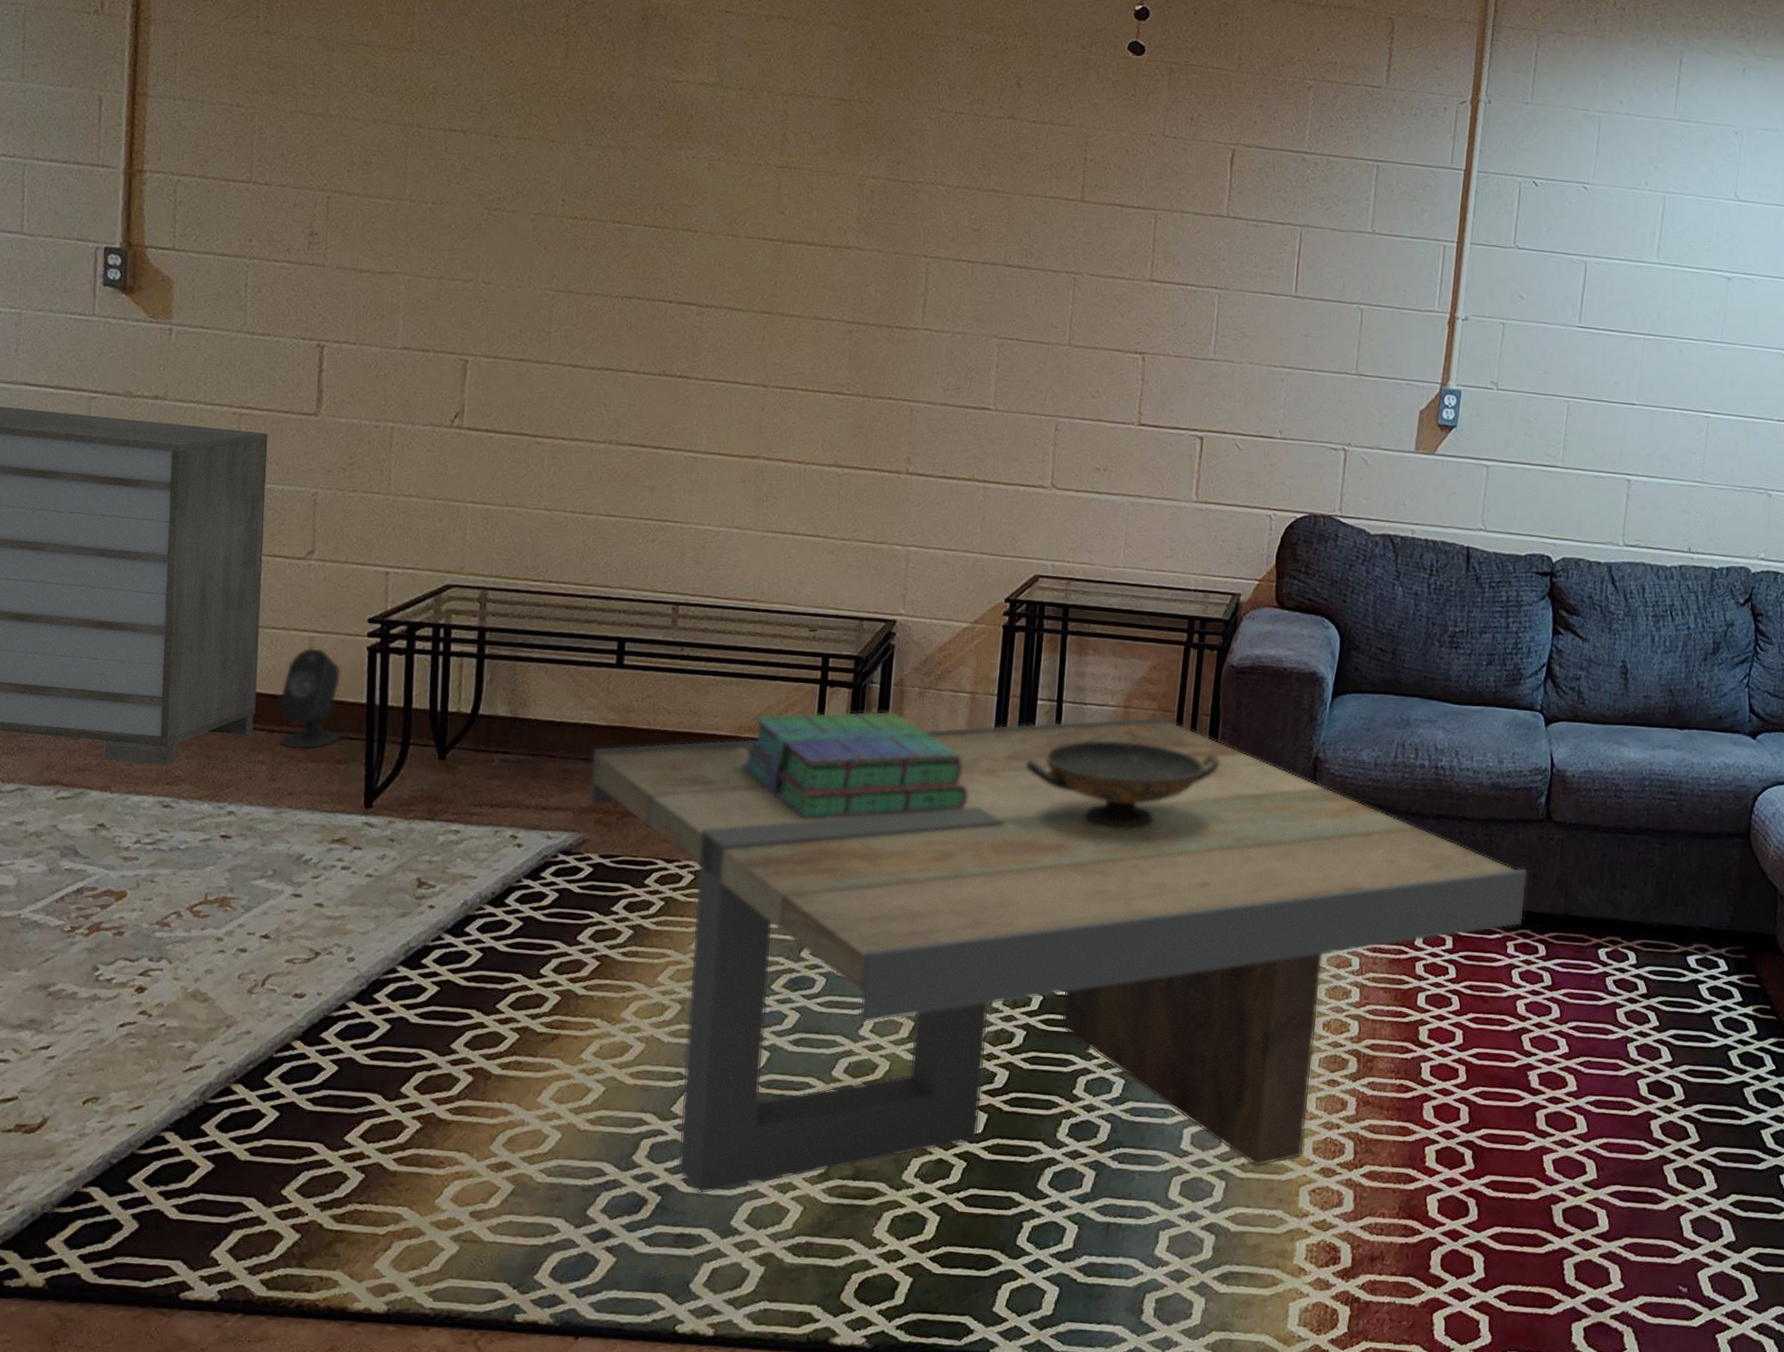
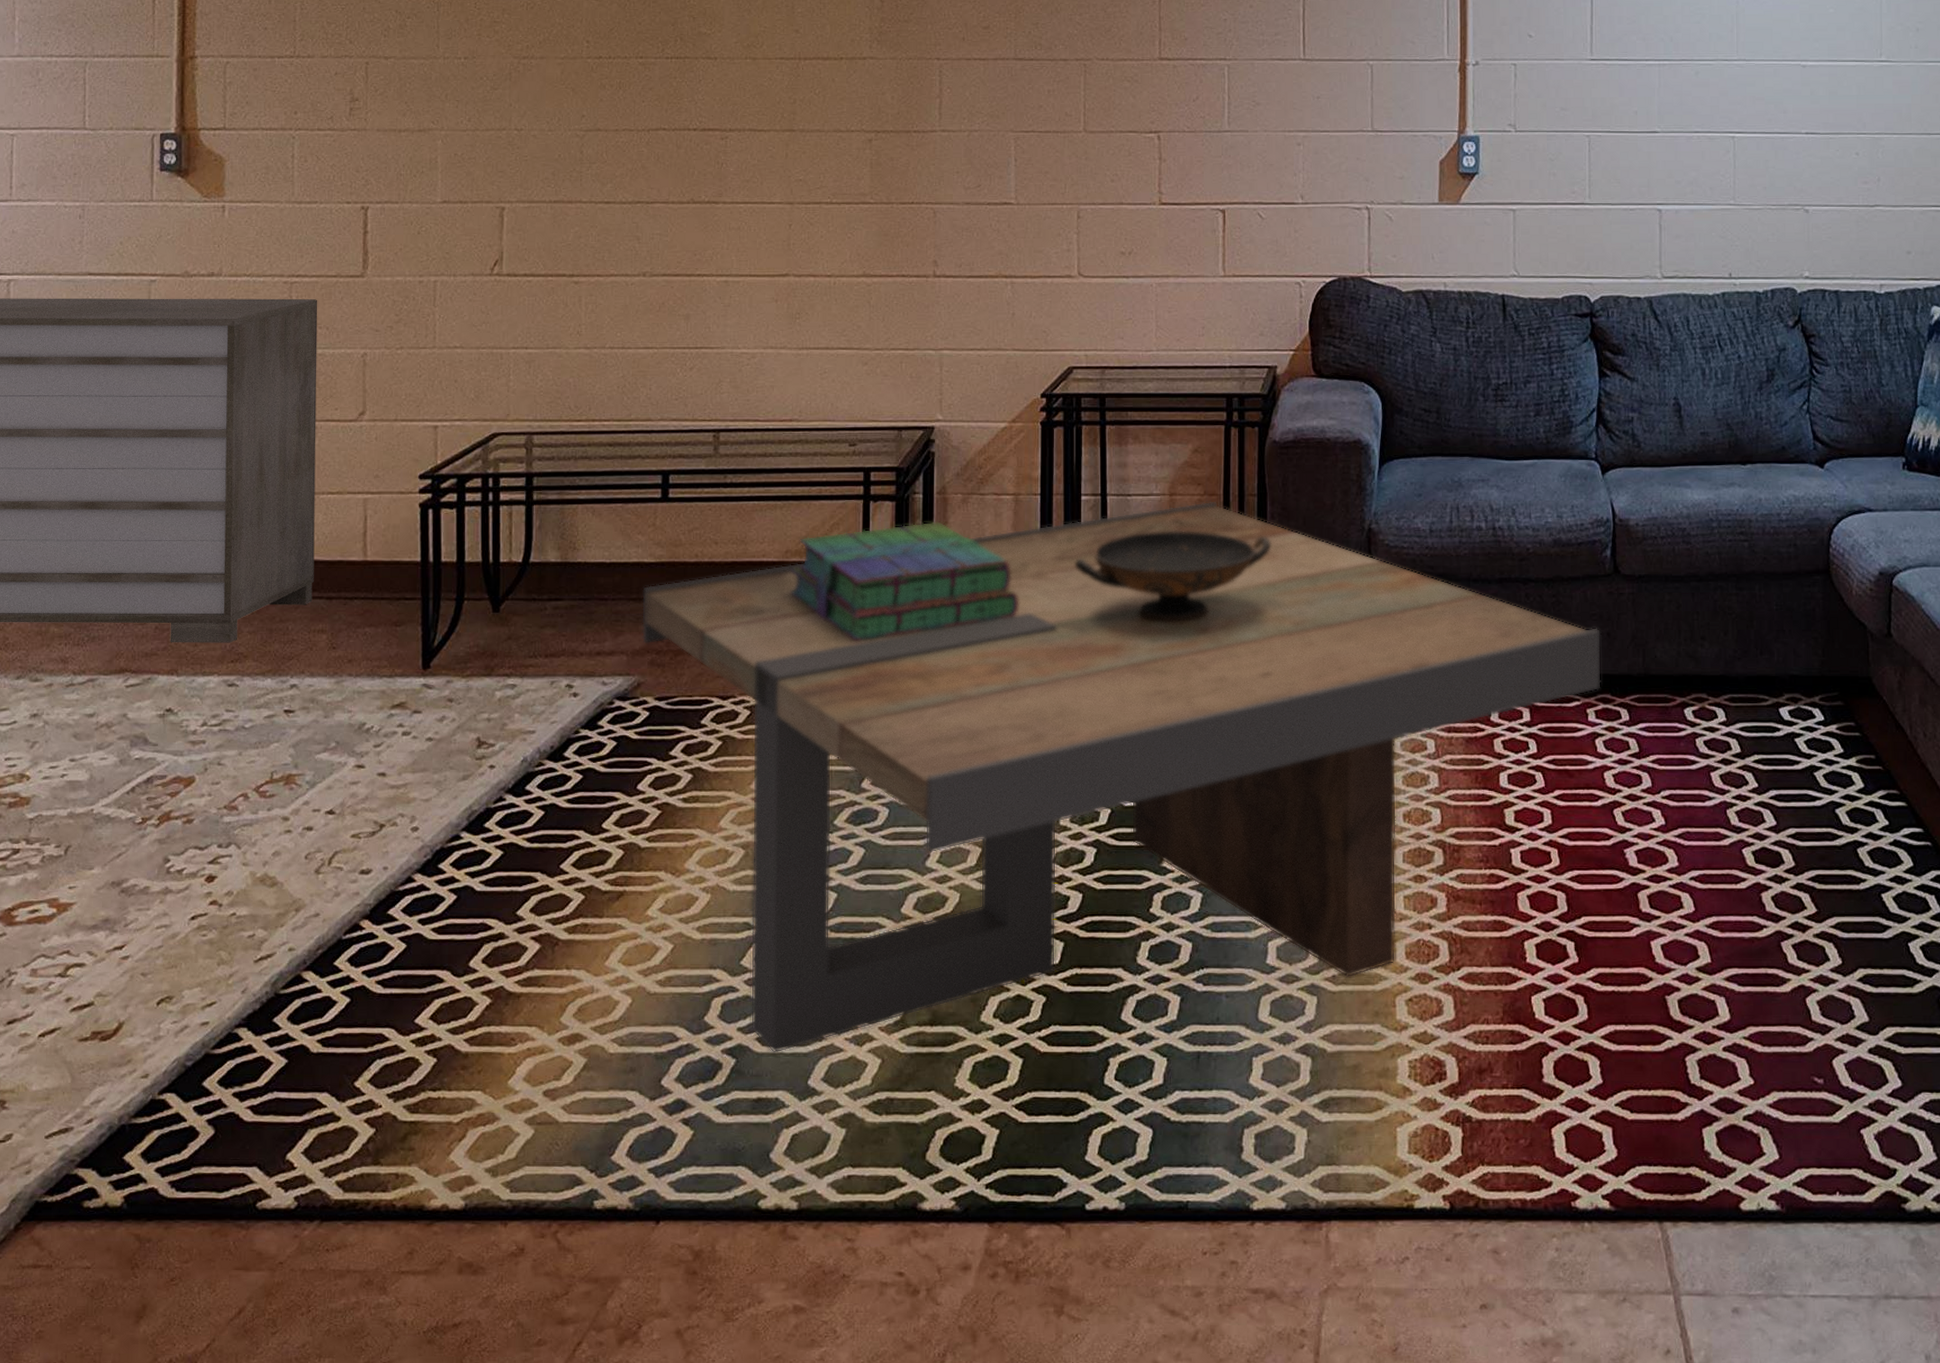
speaker: present [279,647,342,750] -> none [336,509,397,614]

